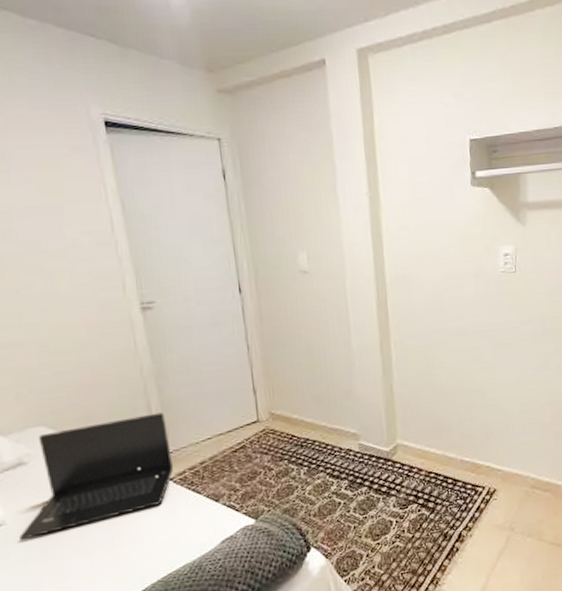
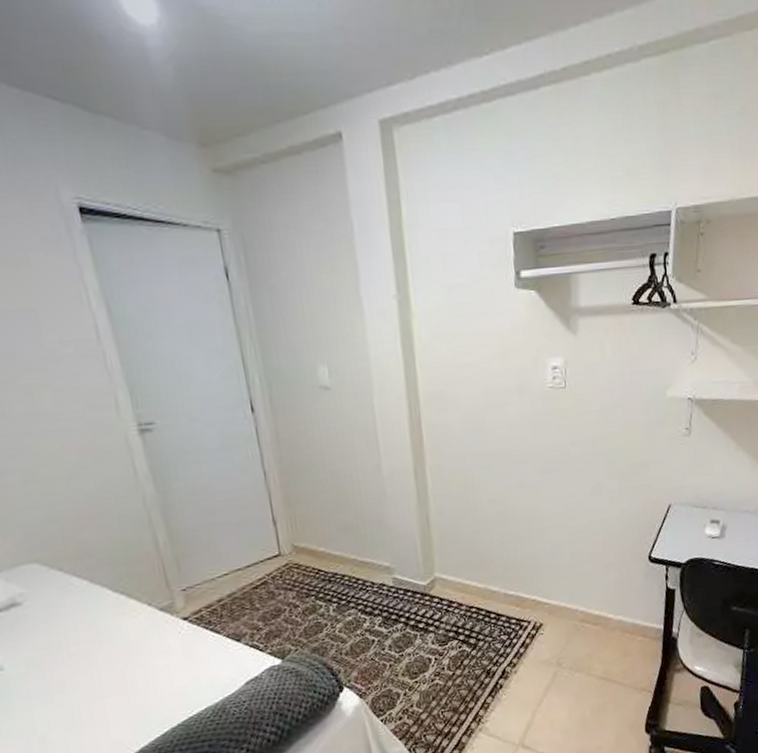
laptop: present [19,412,174,541] -> none [20,546,188,686]

